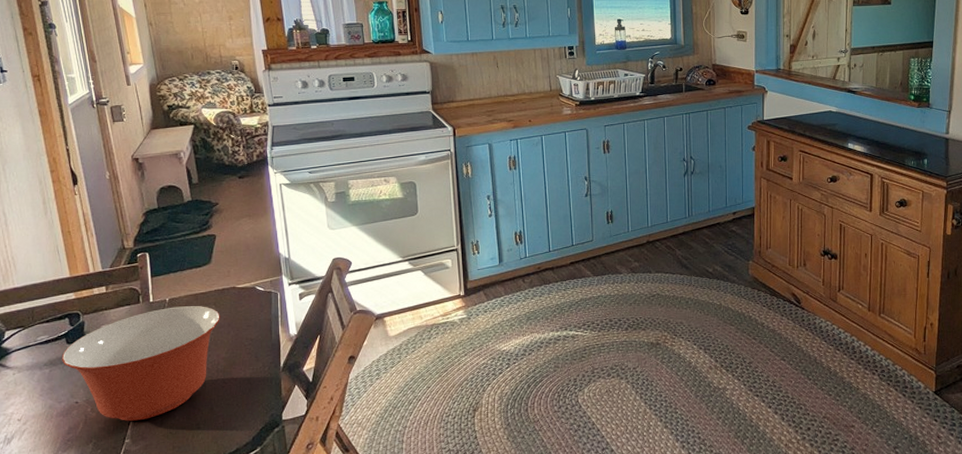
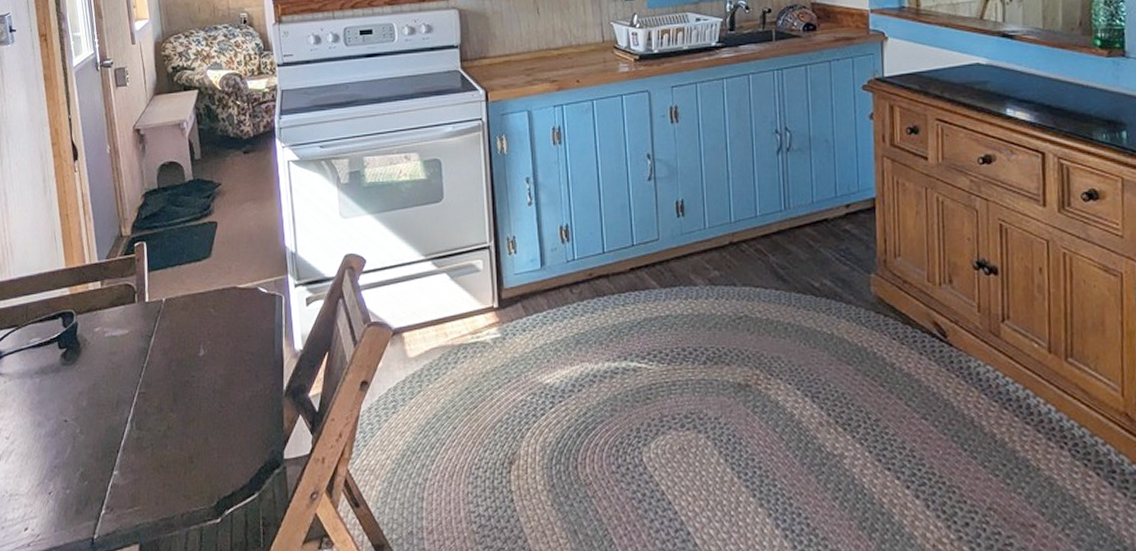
mixing bowl: present [61,306,220,421] -> none [52,309,219,448]

